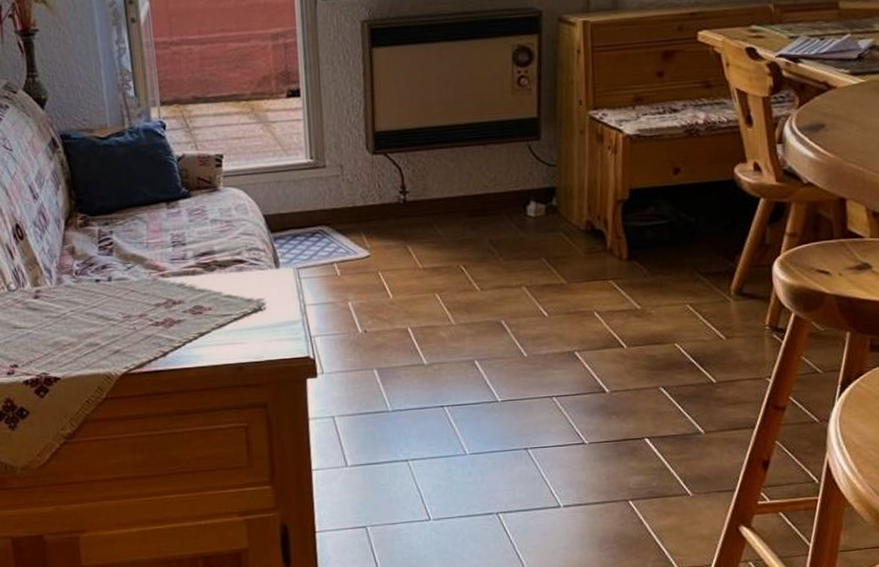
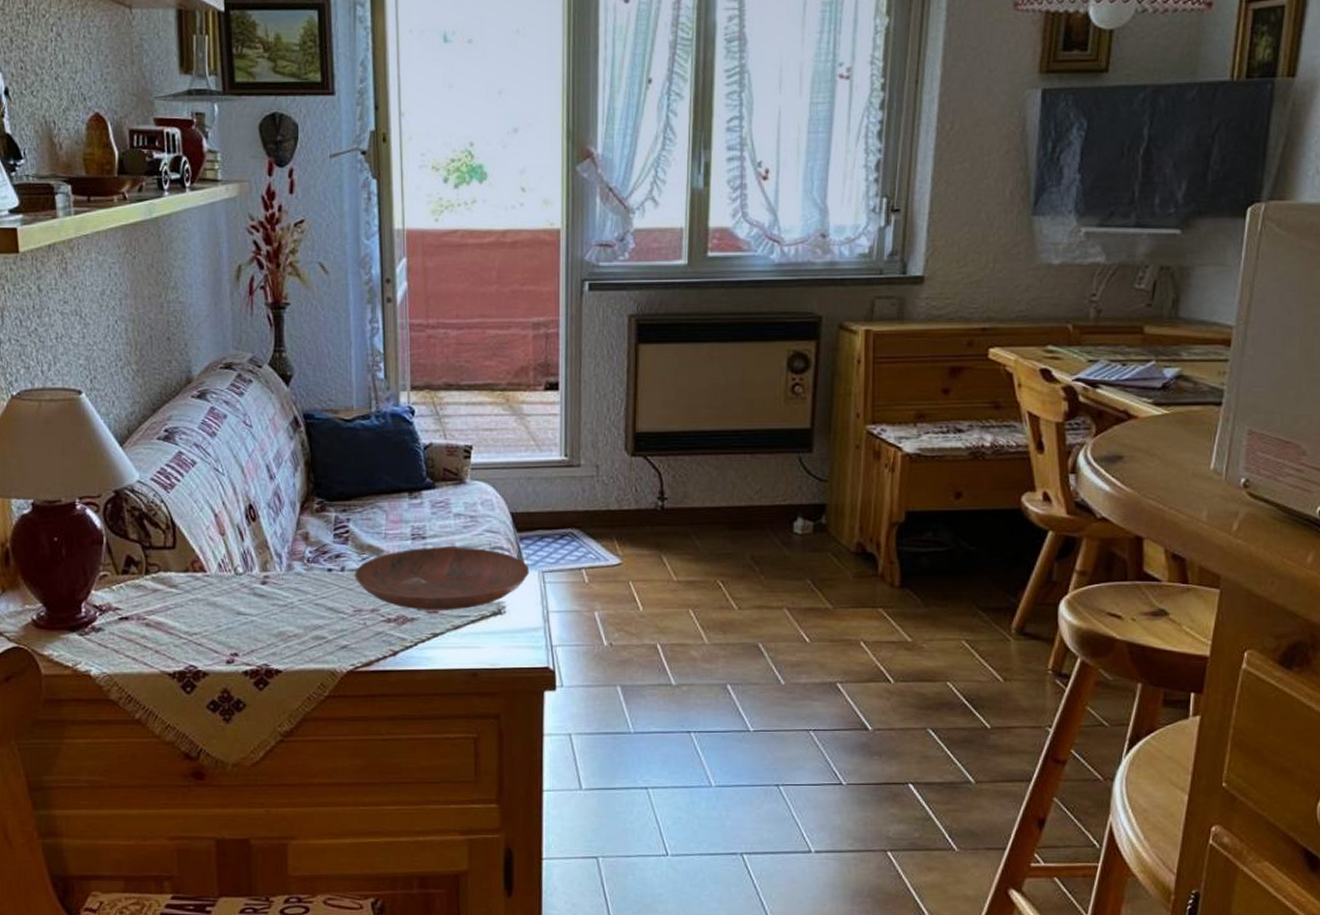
bowl: none [121,250,286,312] -> present [354,547,530,610]

